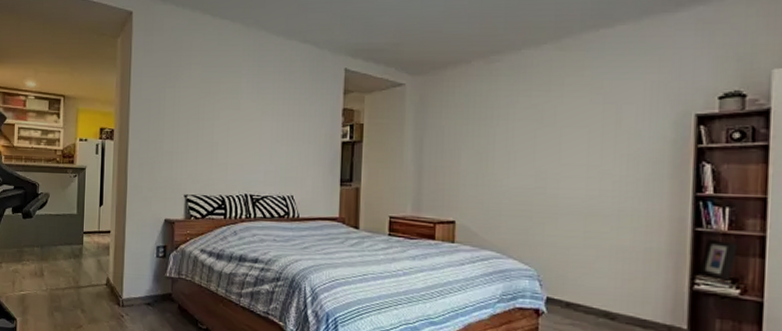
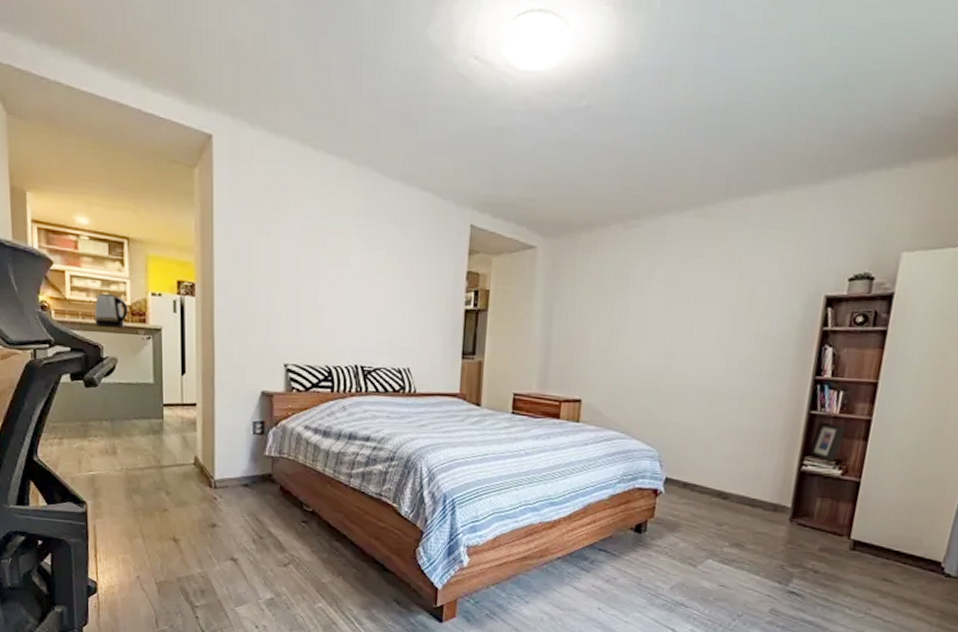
kettle: none [34,140,61,169] -> present [94,293,128,329]

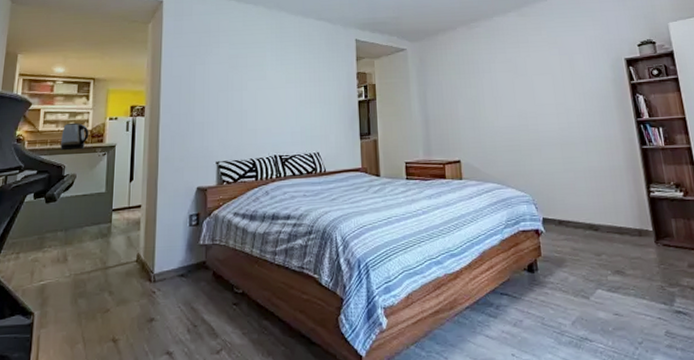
picture frame: present [808,421,846,462] -> none [651,154,675,186]

